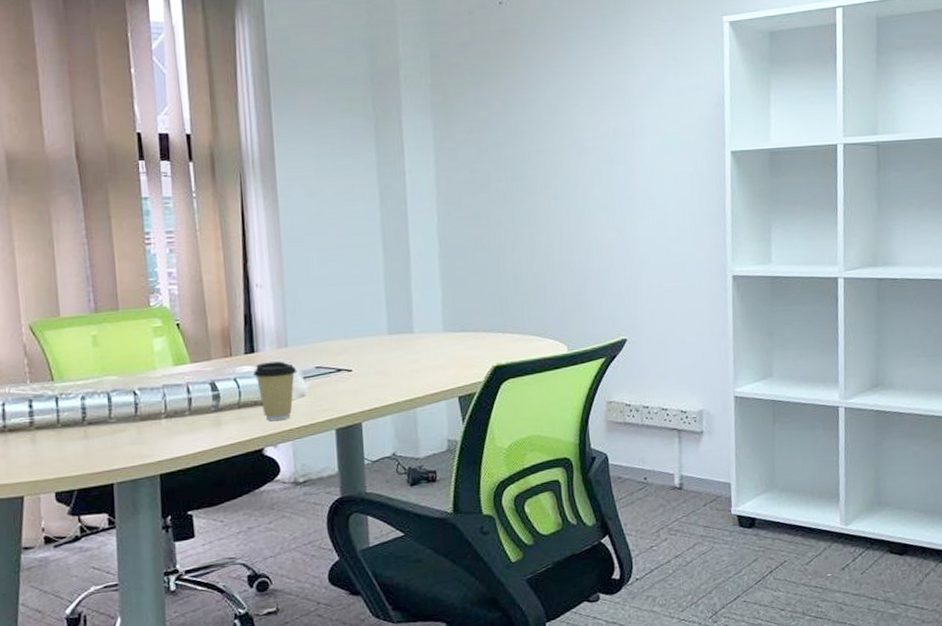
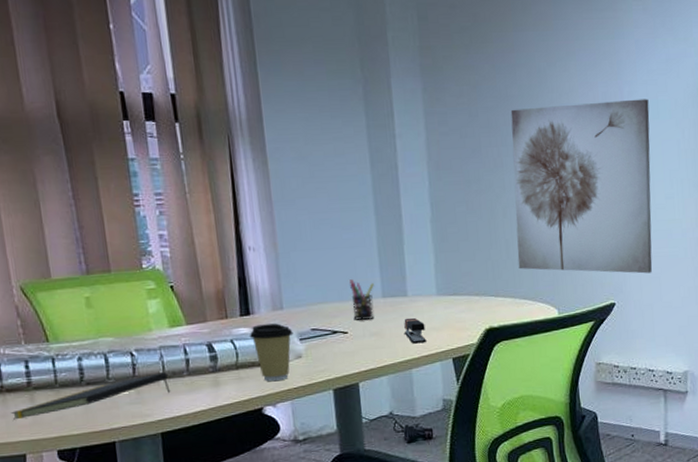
notepad: none [12,411,172,461] -> present [11,372,171,420]
pen holder: none [356,316,380,358] -> present [350,279,375,320]
stapler: none [409,355,432,382] -> present [404,317,427,344]
wall art: none [521,132,665,309] -> present [510,99,653,274]

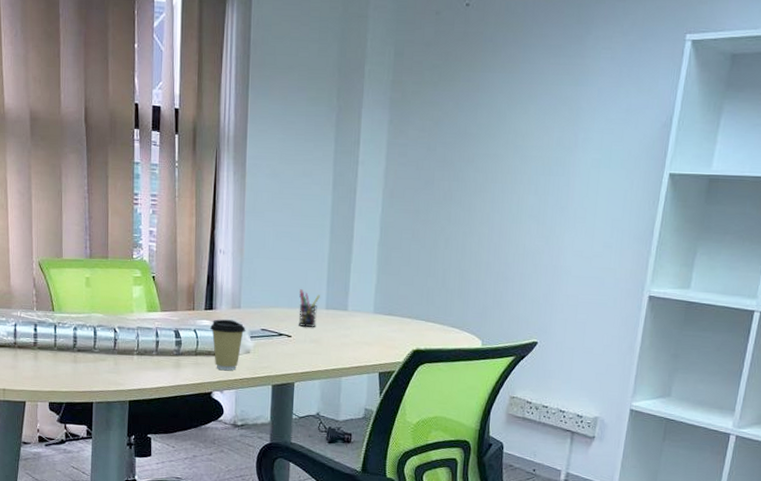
notepad: present [11,372,171,420] -> none [19,349,141,372]
stapler: present [404,317,427,344] -> none [339,330,359,355]
wall art: present [510,99,653,274] -> none [451,146,602,318]

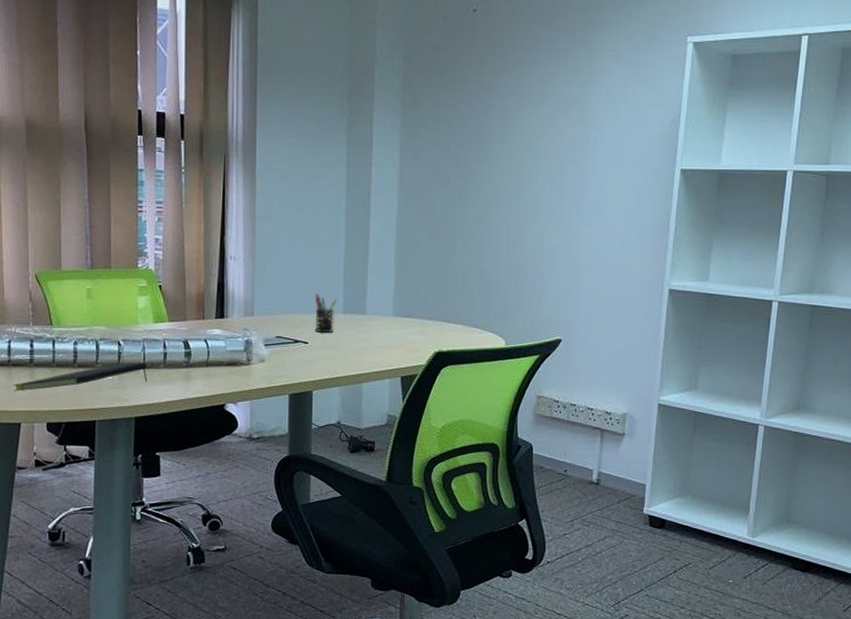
notepad: none [19,349,141,372] -> present [14,362,148,392]
coffee cup: present [209,319,246,370] -> none [221,328,260,380]

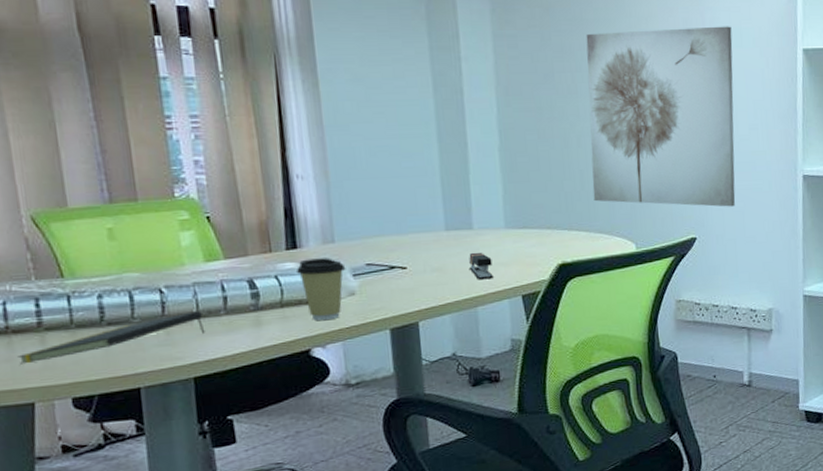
coffee cup: none [221,328,260,380] -> present [295,258,346,320]
pen holder: present [315,294,337,334] -> none [409,211,437,255]
stapler: none [359,334,379,360] -> present [468,252,494,280]
wall art: none [472,145,614,314] -> present [586,26,736,207]

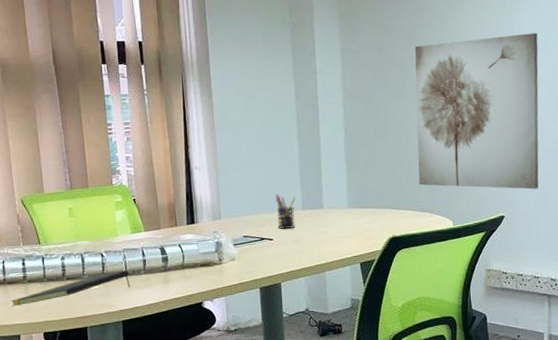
coffee cup: present [295,258,346,320] -> none [193,231,229,279]
pen holder: none [409,211,437,255] -> present [276,194,296,229]
stapler: present [468,252,494,280] -> none [319,227,338,250]

